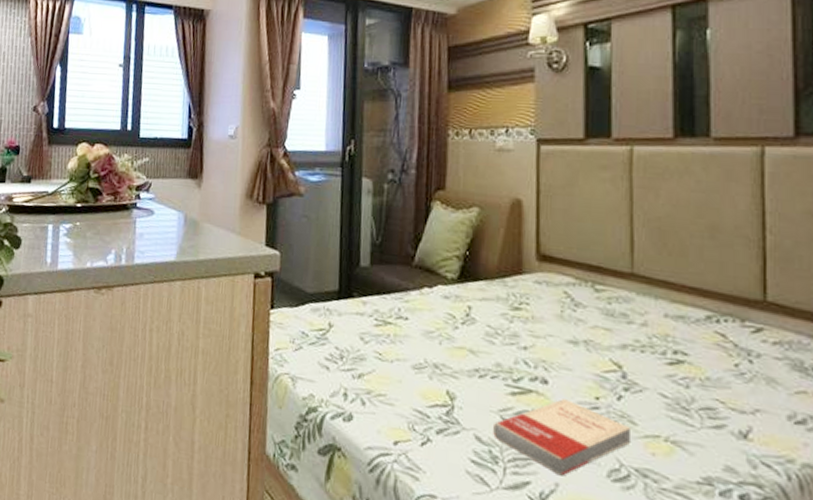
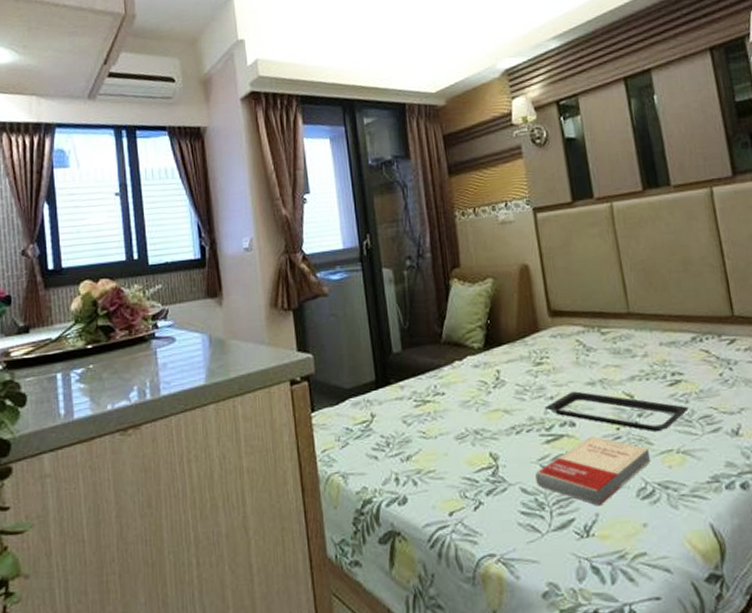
serving tray: none [515,346,688,412] -> present [544,391,689,431]

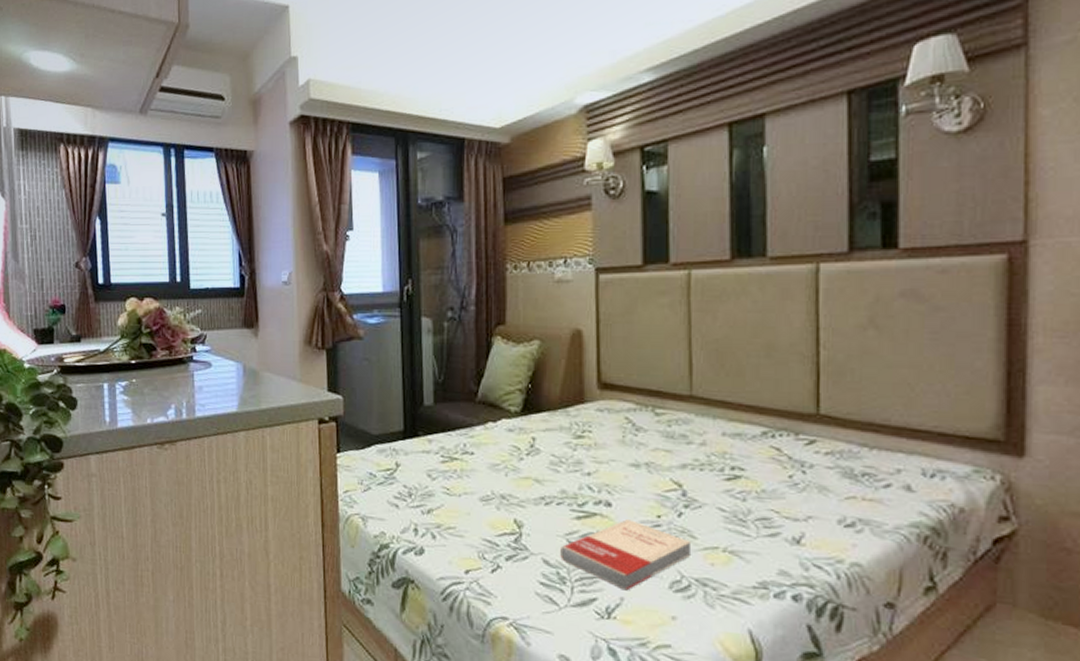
serving tray: present [544,391,689,431] -> none [579,470,745,526]

